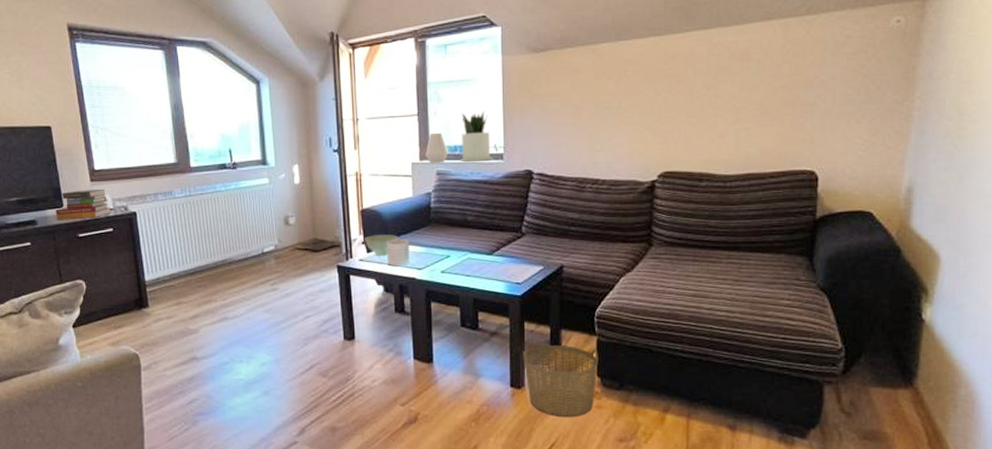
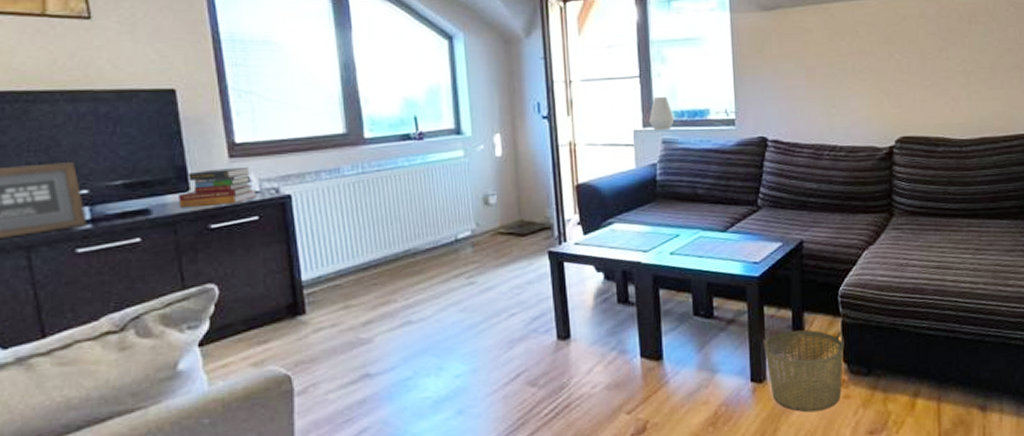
bowl: present [365,235,398,256] -> none [581,213,620,238]
mug: present [386,239,409,267] -> none [605,218,633,250]
planter: present [460,111,492,163] -> none [688,73,723,130]

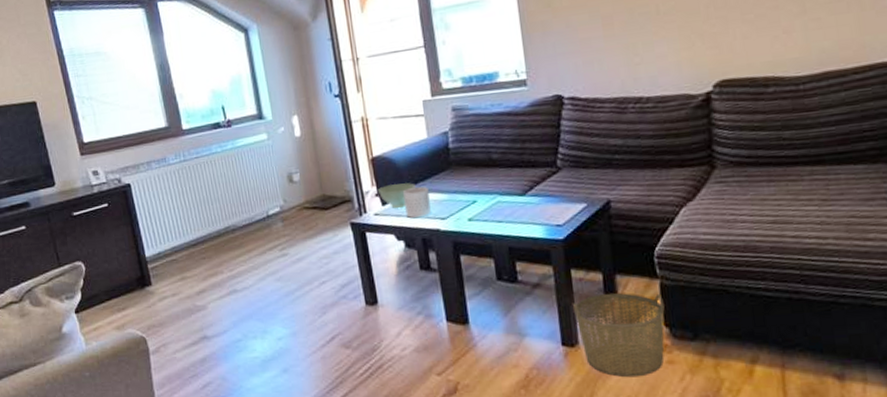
books: present [179,168,256,208] -> none [48,163,104,200]
bowl: none [581,213,620,238] -> present [378,183,416,208]
mug: none [605,218,633,250] -> present [402,187,431,219]
vase: present [648,96,675,131] -> none [436,63,463,99]

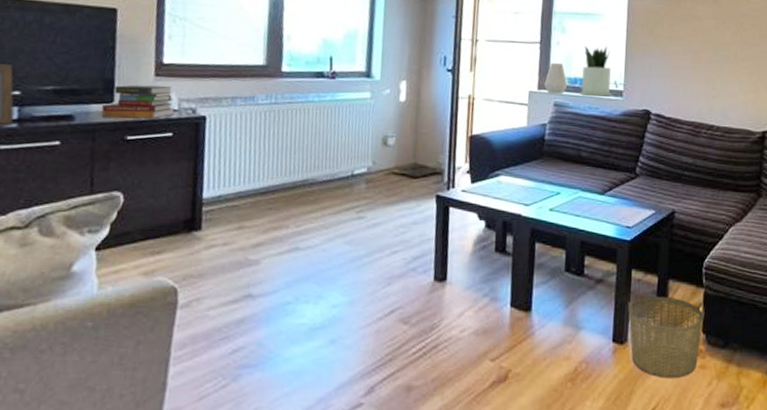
books: none [48,163,104,200] -> present [101,84,175,119]
bowl: present [378,183,416,208] -> none [470,164,507,188]
mug: present [402,187,431,219] -> none [492,171,518,201]
vase: none [436,63,463,99] -> present [543,62,568,95]
planter: none [474,34,515,94] -> present [579,46,612,98]

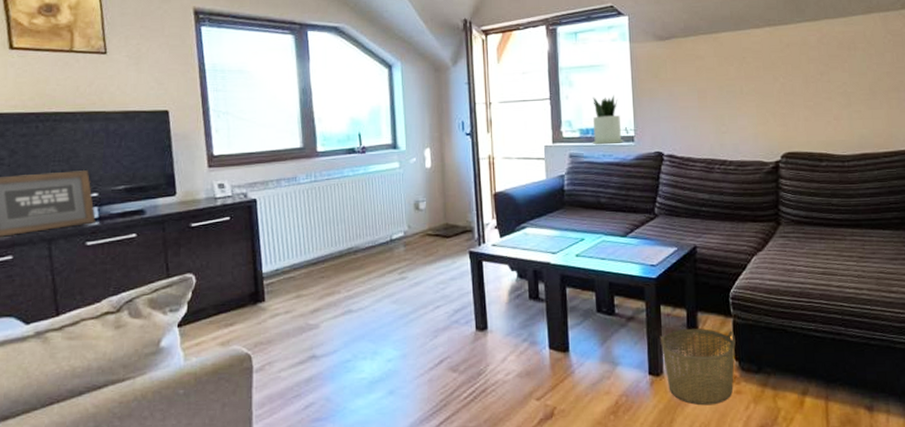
books: present [101,84,175,119] -> none [167,176,229,209]
vase: present [543,62,568,95] -> none [557,116,581,146]

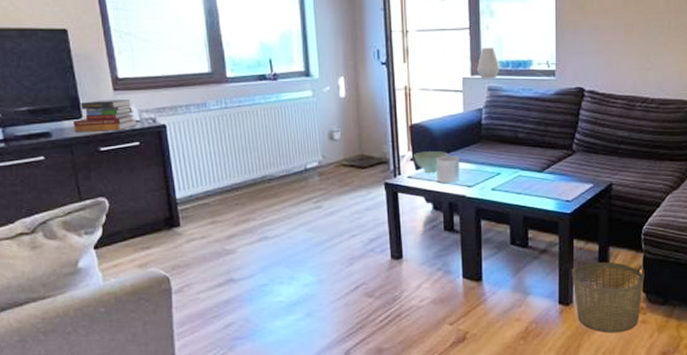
books: none [167,176,229,209] -> present [73,100,137,133]
bowl: none [498,218,532,240] -> present [414,151,448,173]
mug: none [519,223,544,251] -> present [435,156,459,184]
vase: none [557,116,581,146] -> present [476,47,500,79]
planter: present [592,95,624,145] -> none [512,26,544,79]

